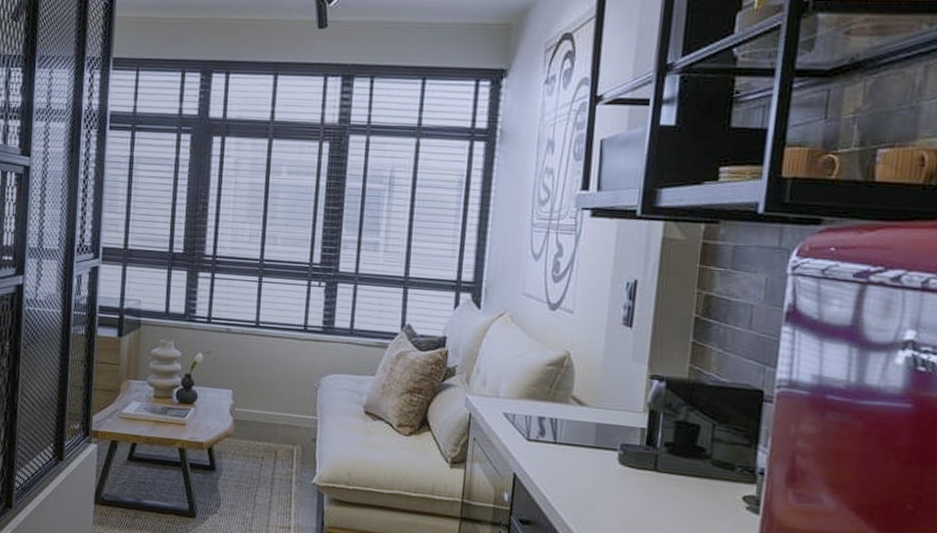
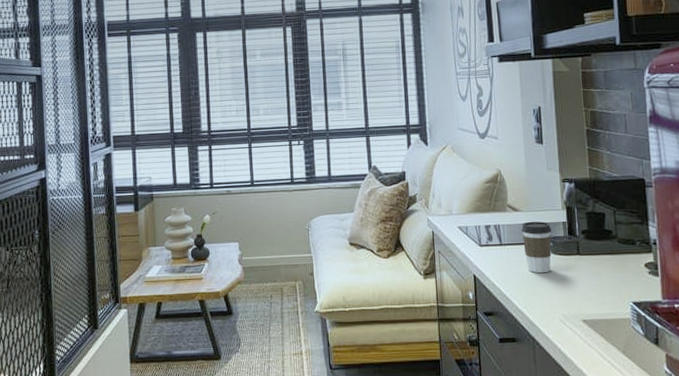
coffee cup: none [584,420,625,486] -> present [521,221,552,274]

